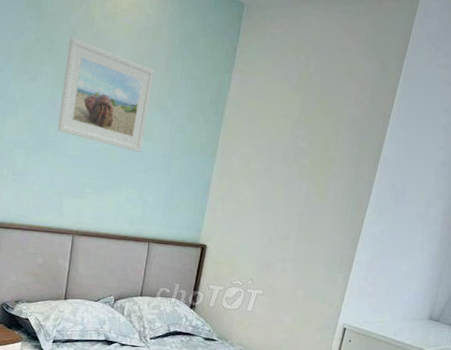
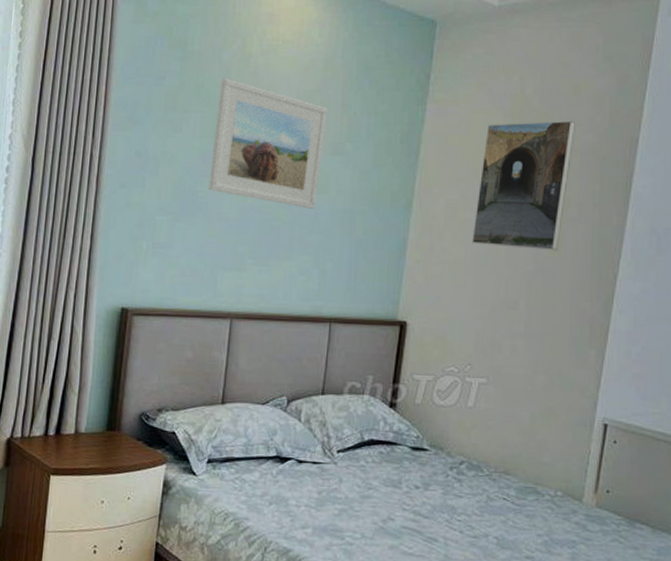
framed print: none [259,93,345,198] -> present [472,120,575,251]

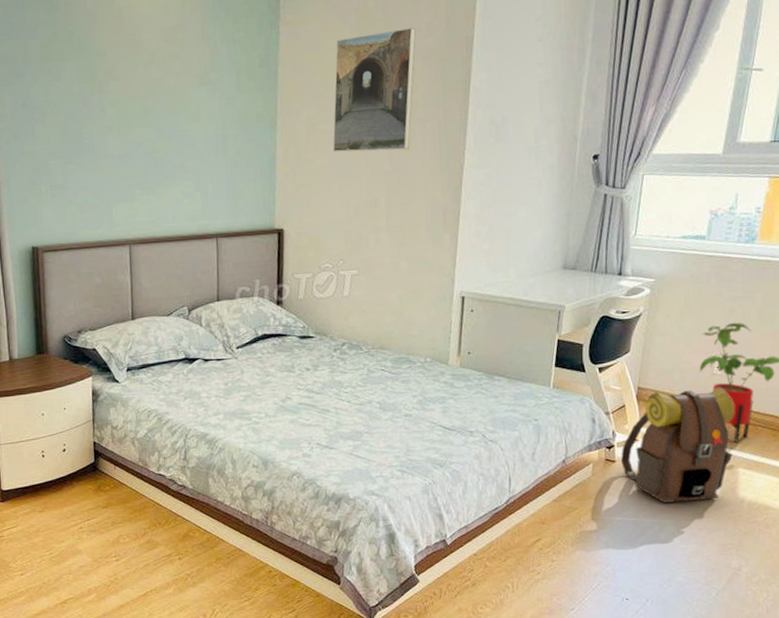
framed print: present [208,78,328,209] -> none [89,23,191,138]

